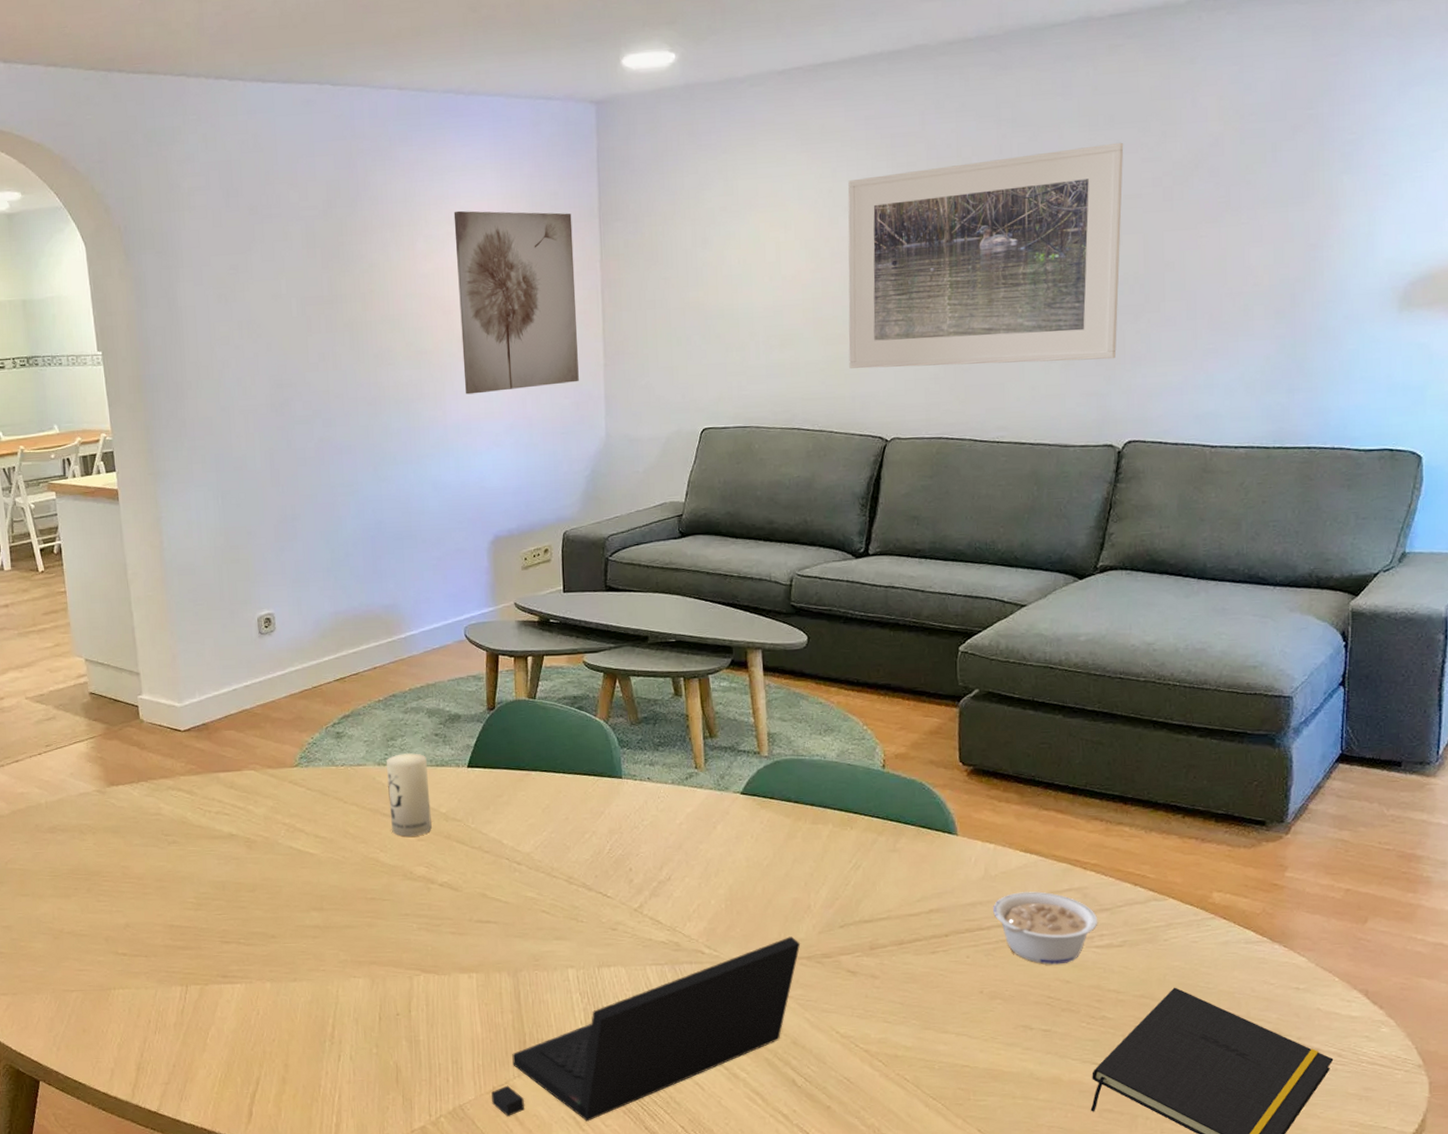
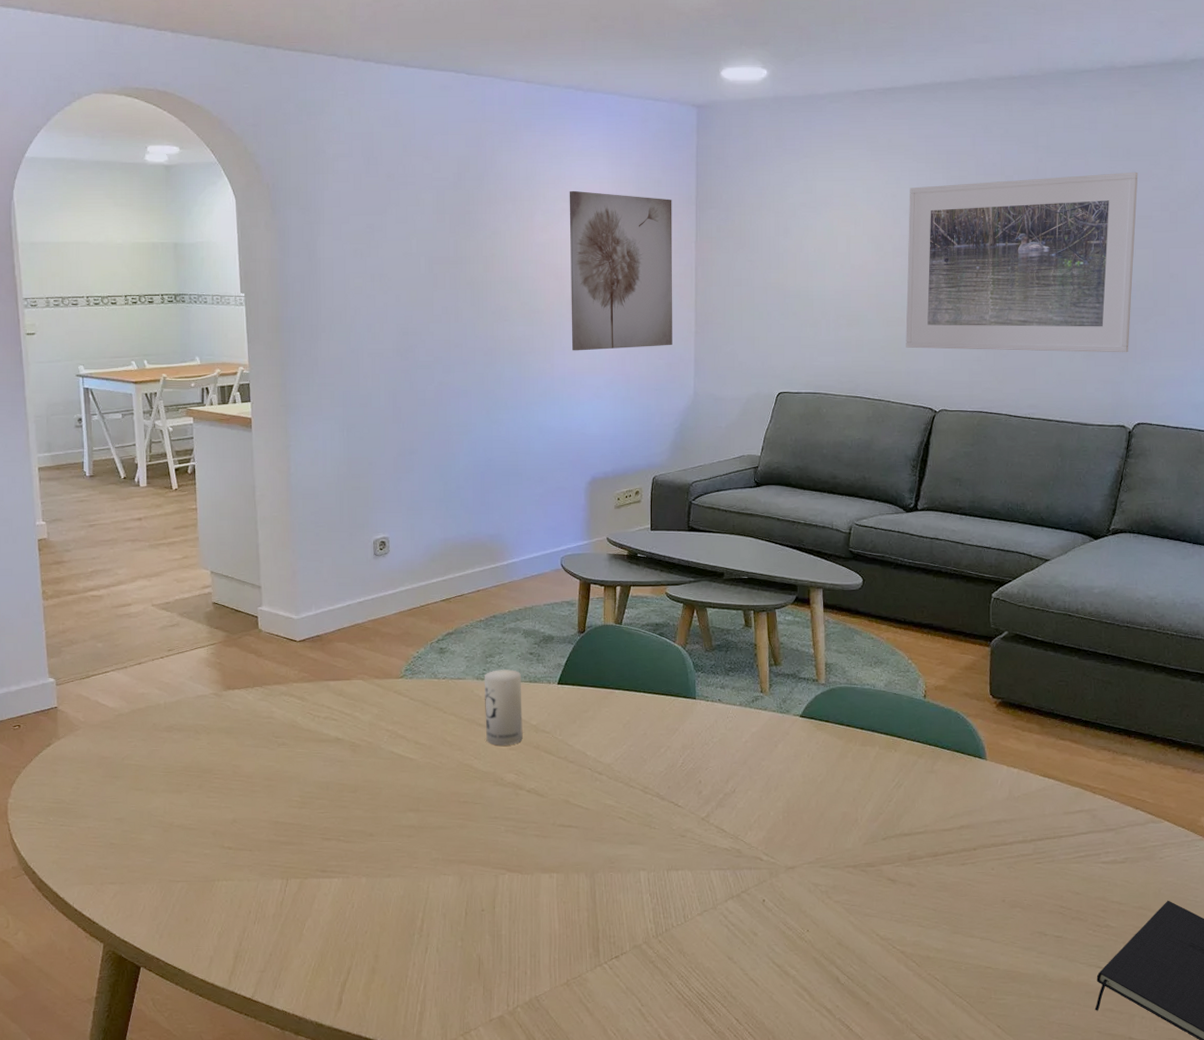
laptop computer: present [491,936,801,1122] -> none [565,847,848,1013]
legume: present [993,891,1098,965] -> none [1015,811,1105,878]

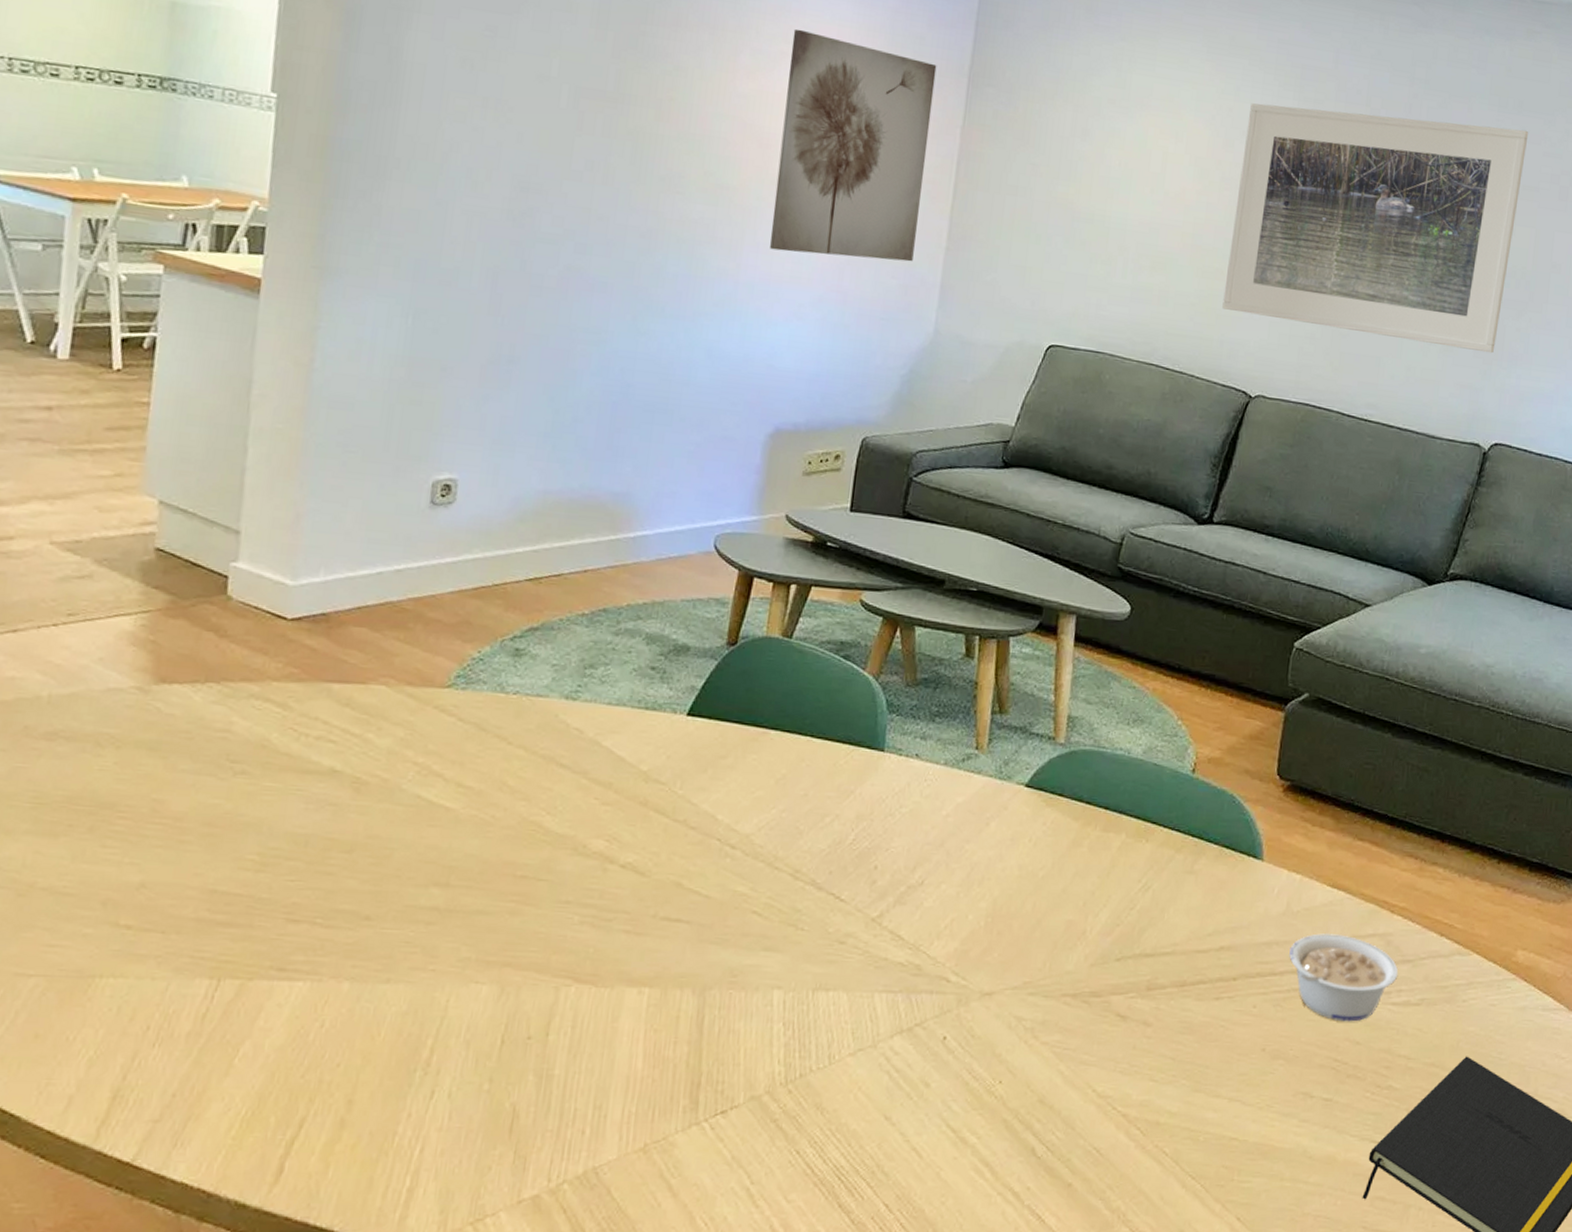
candle: present [484,670,523,746] -> none [568,687,634,798]
legume: none [1015,811,1105,878] -> present [1289,932,1399,1022]

